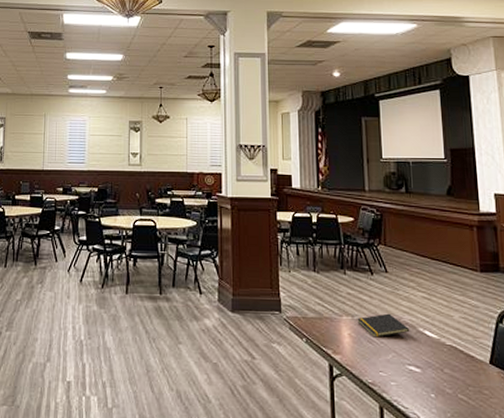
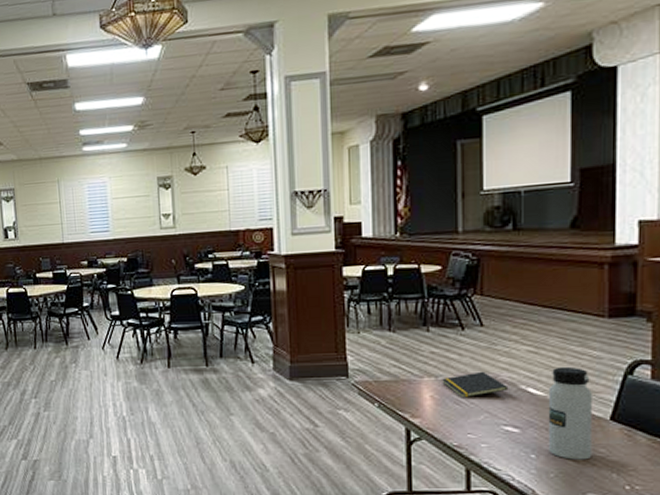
water bottle: none [440,312,479,401] -> present [548,366,593,460]

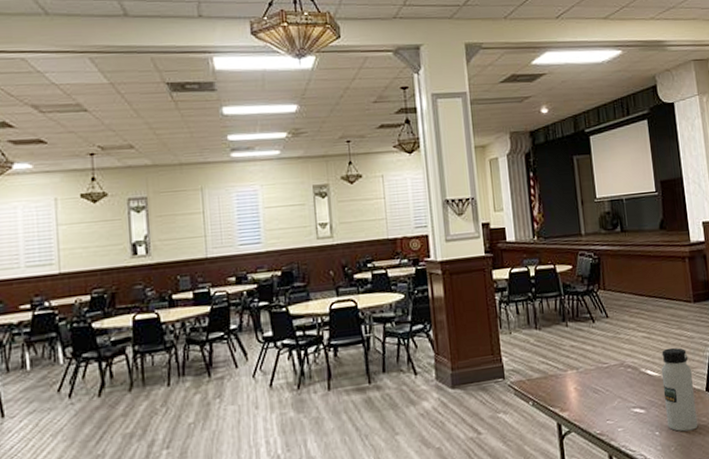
notepad: present [442,371,509,398] -> none [582,359,633,387]

